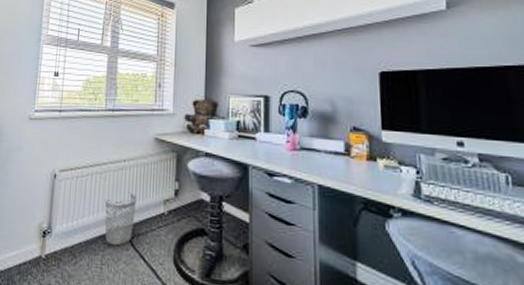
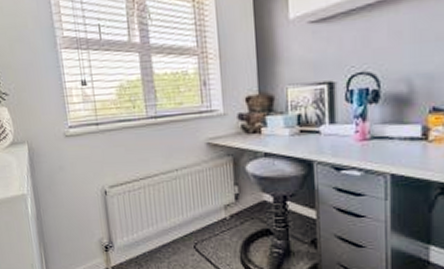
wastebasket: present [104,192,136,246] -> none [162,201,196,253]

